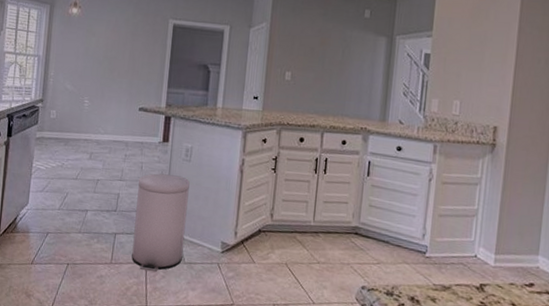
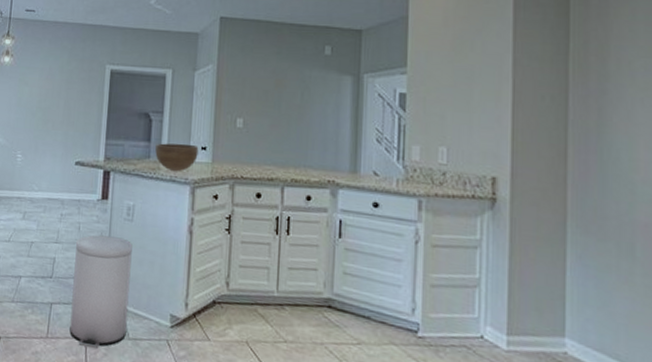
bowl: none [212,92,251,119] -> present [155,143,199,172]

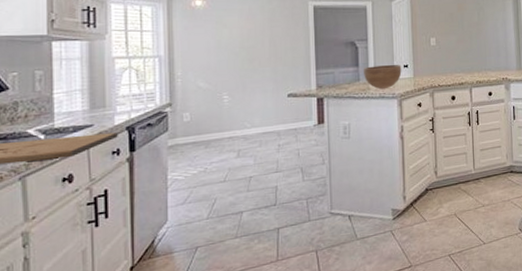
pedal bin: present [69,234,133,349] -> none [297,154,354,259]

